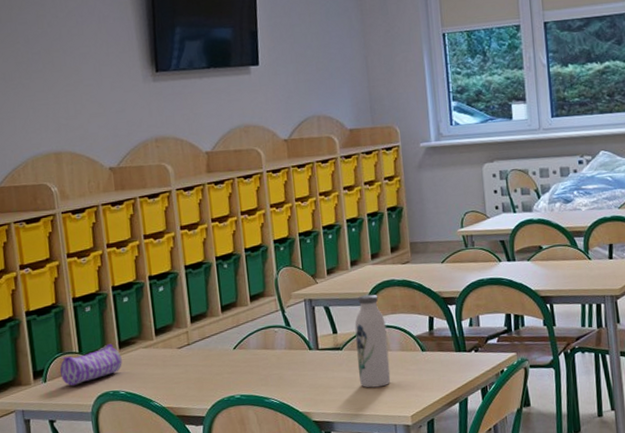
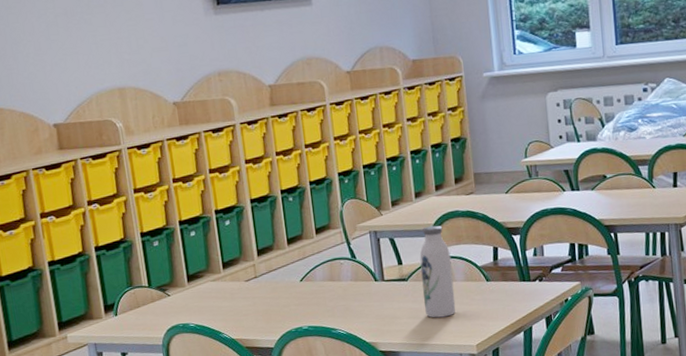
pencil case: present [59,343,122,386] -> none [130,277,191,319]

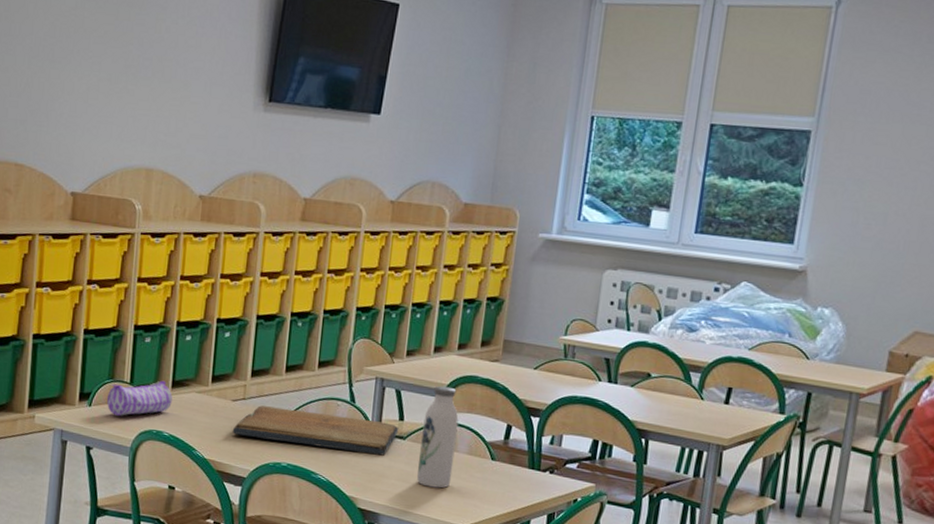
pencil case: none [130,277,191,319] -> present [106,380,172,416]
religious icon: none [251,269,400,311] -> present [232,405,399,456]

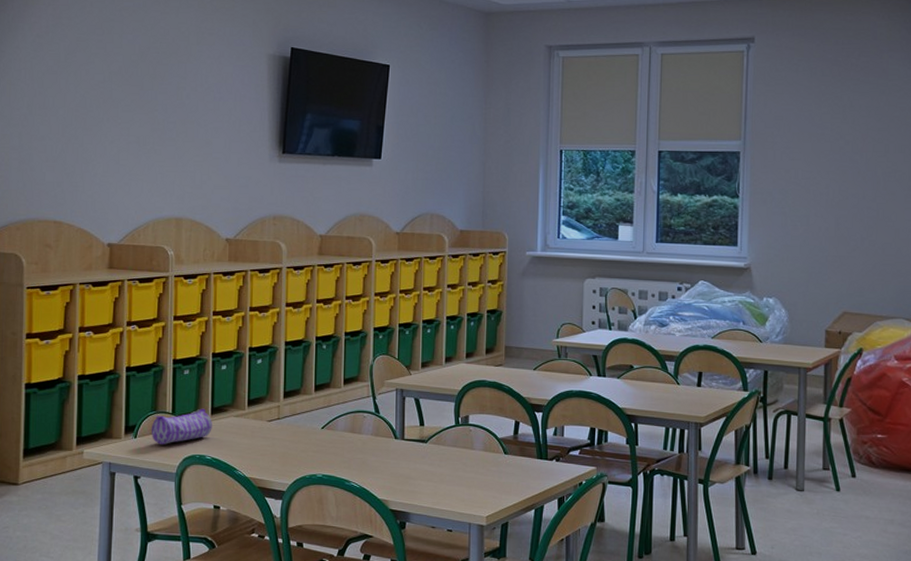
religious icon: present [232,405,399,456] -> none [270,423,421,459]
water bottle: present [417,385,459,489] -> none [440,391,472,484]

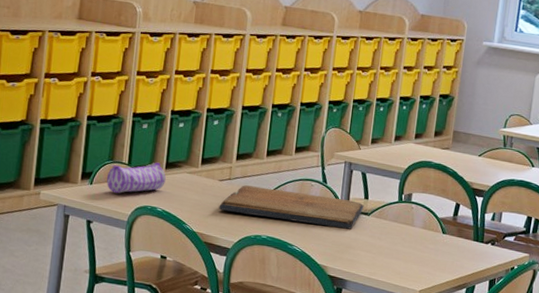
religious icon: none [270,423,421,459] -> present [219,185,364,230]

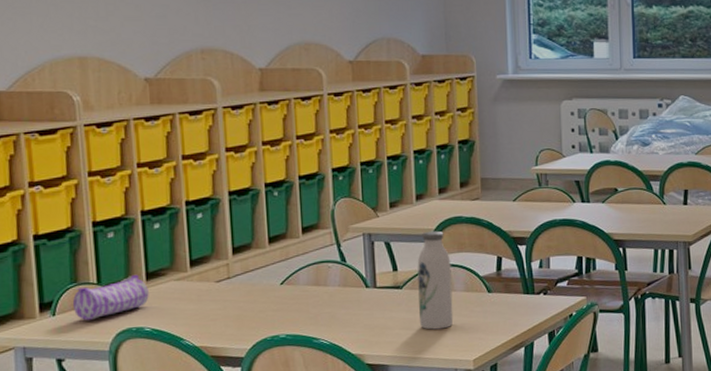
religious icon: present [219,185,364,230] -> none [221,275,395,316]
water bottle: none [379,169,415,258] -> present [417,230,454,330]

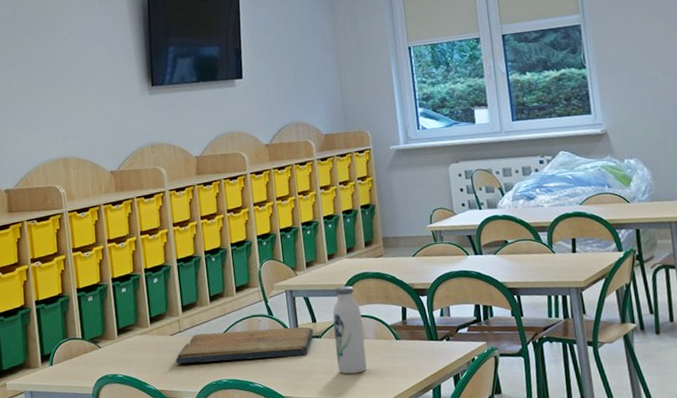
pencil case: present [72,274,149,320] -> none [64,330,120,369]
religious icon: none [221,275,395,316] -> present [175,326,314,364]

